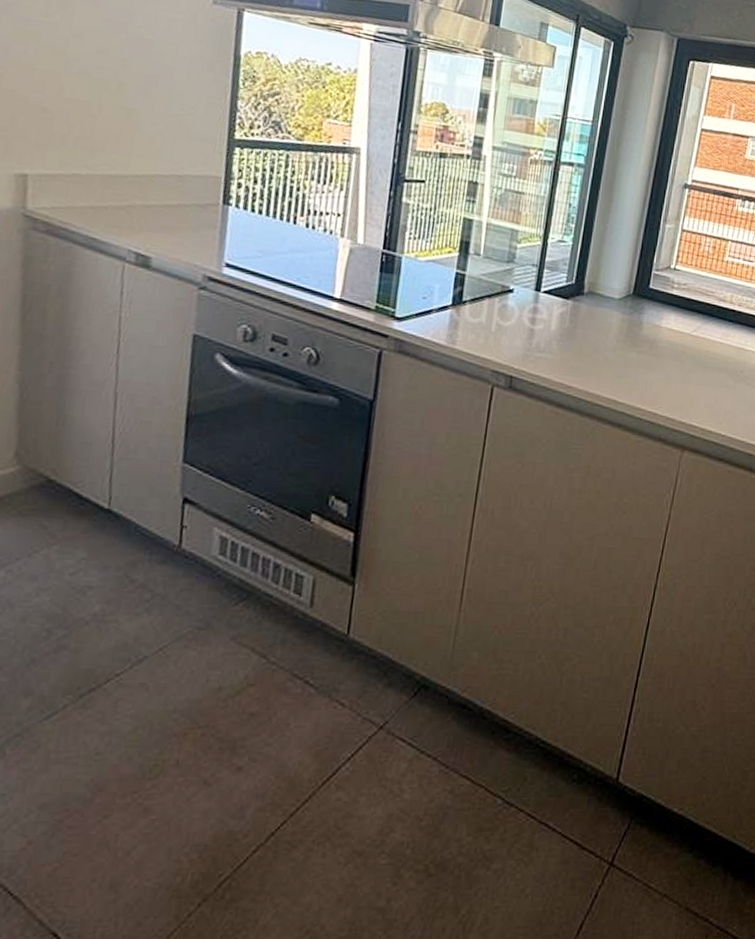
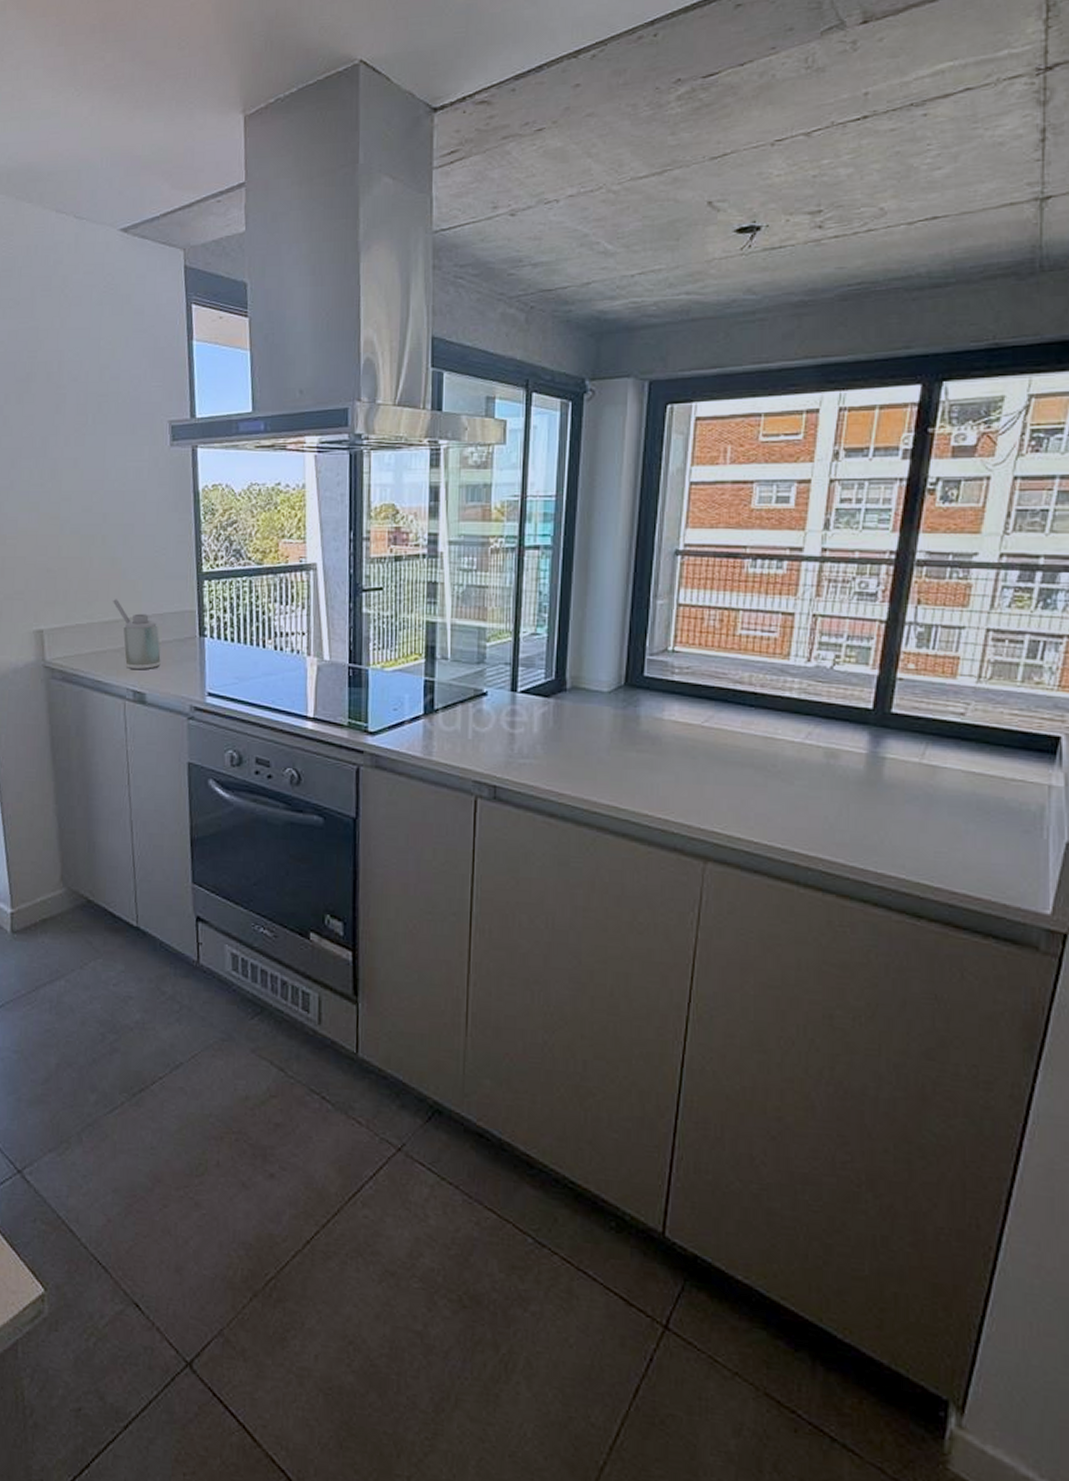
soap dispenser: none [123,152,176,233] -> present [113,599,161,670]

